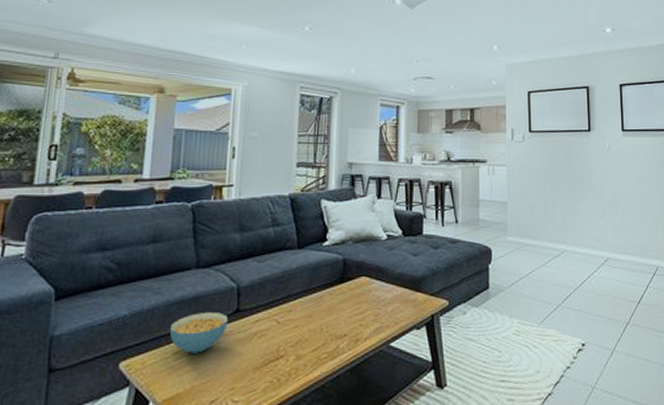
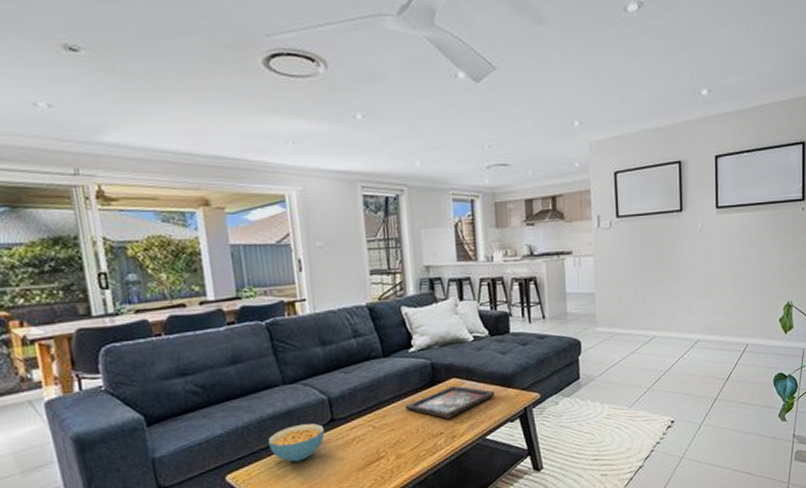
decorative tray: none [312,285,404,320] -> present [405,386,496,419]

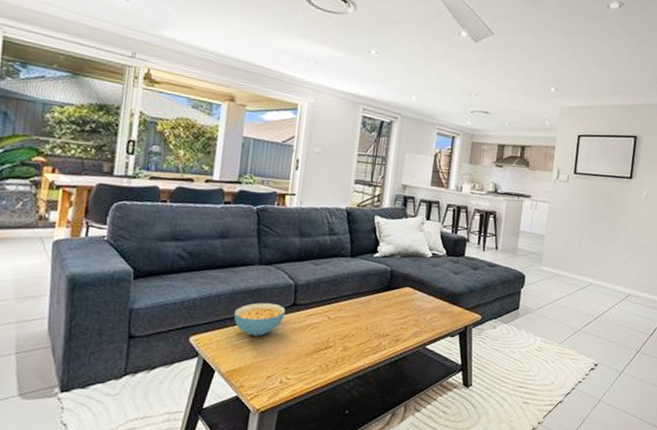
decorative tray: present [405,386,496,419] -> none [360,294,442,323]

